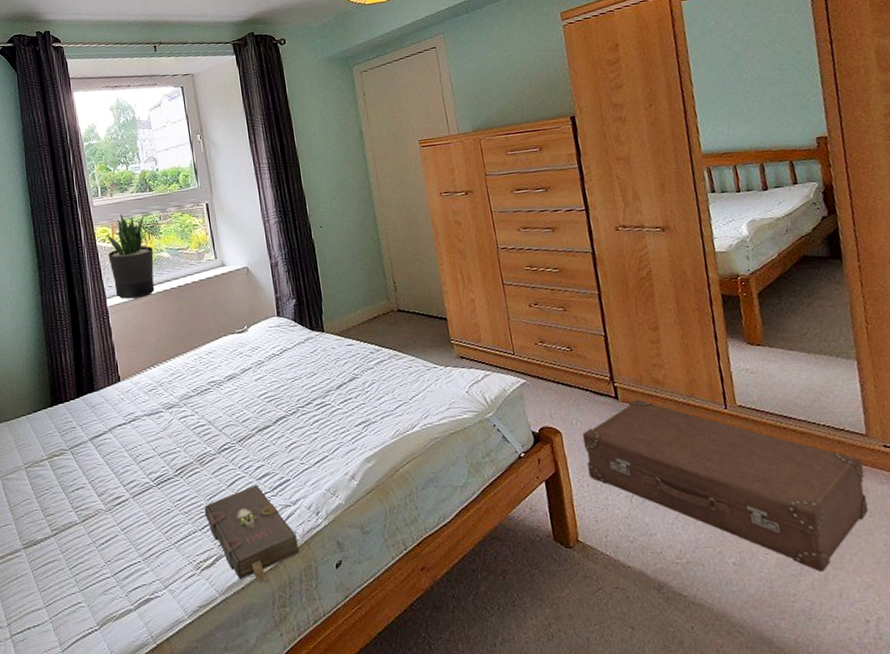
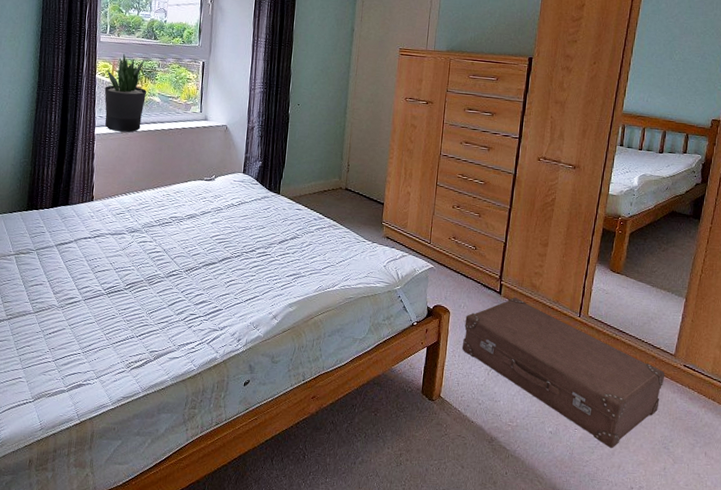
book: present [204,484,299,585] -> none [143,308,218,389]

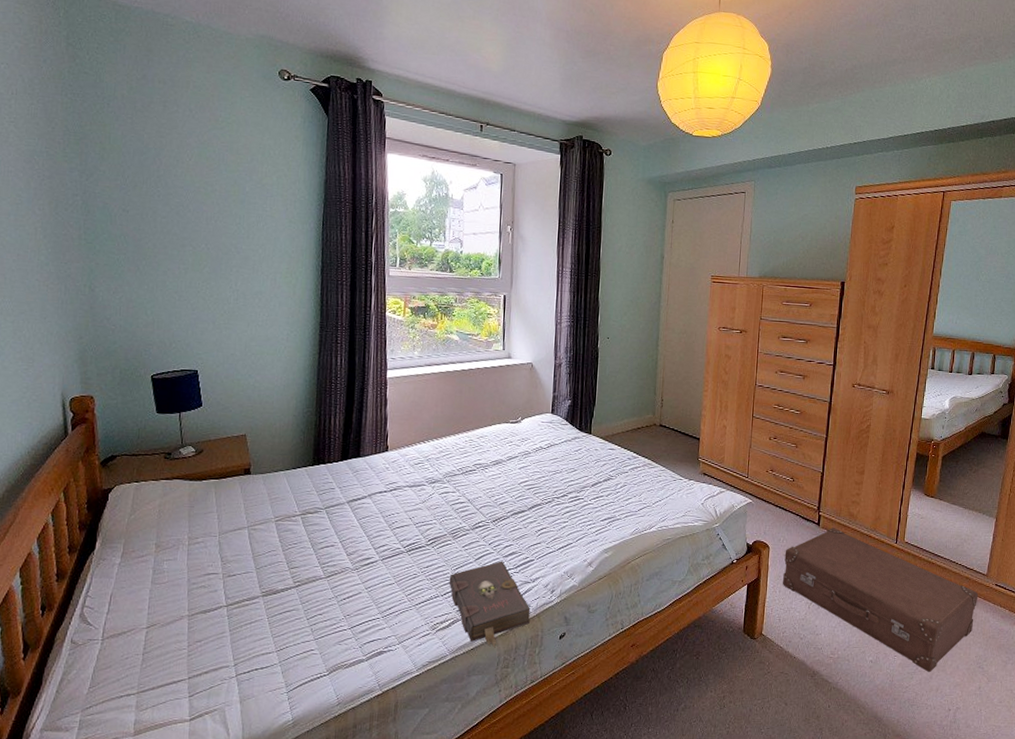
planter: present [104,53,147,133] -> none [396,288,443,375]
book: none [143,308,218,389] -> present [449,561,530,648]

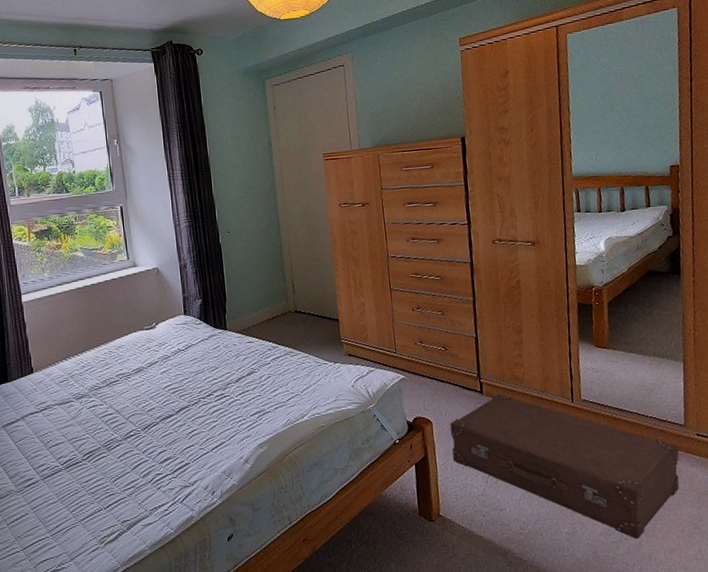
book: present [449,561,530,648] -> none [109,467,195,556]

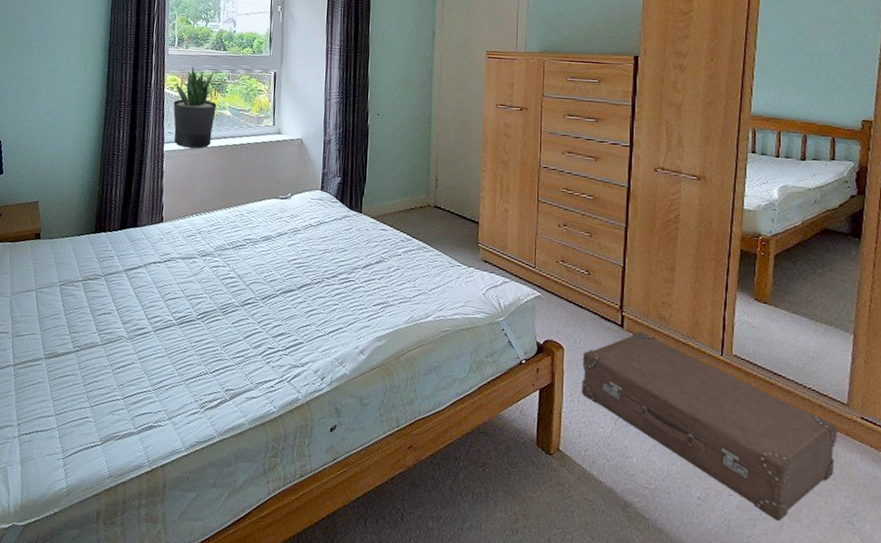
planter: none [22,213,69,296] -> present [173,66,216,149]

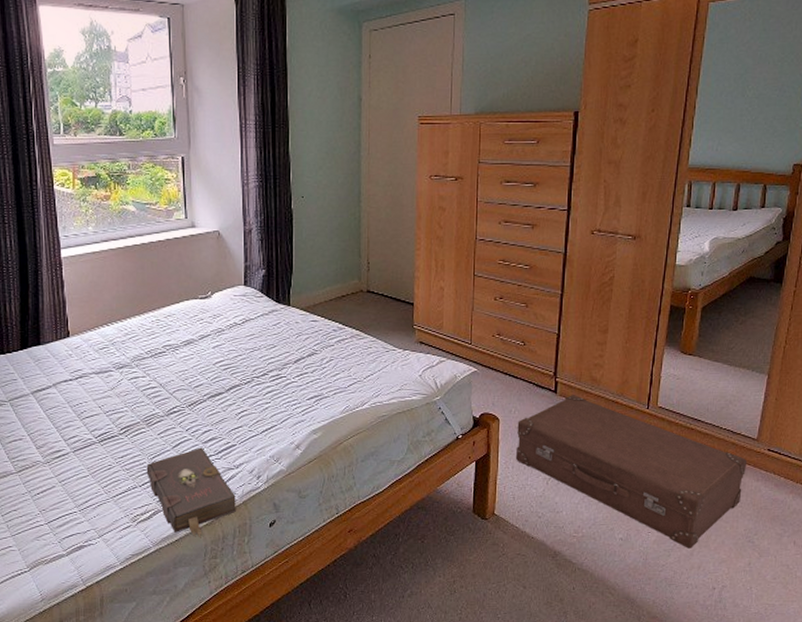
planter: present [173,66,216,149] -> none [66,156,118,253]
book: none [218,341,300,434] -> present [146,447,236,538]

